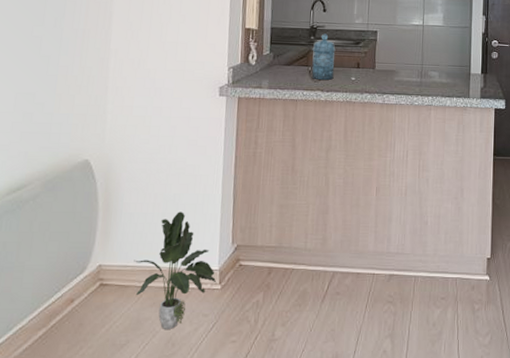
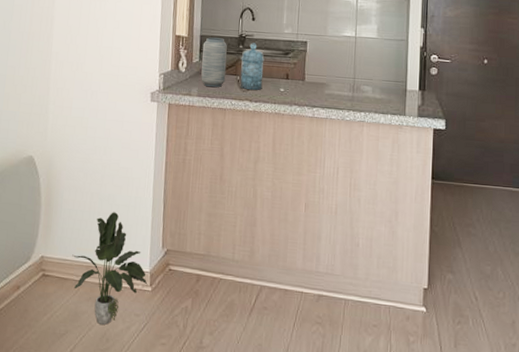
vase: none [272,29,298,79] -> present [201,37,227,88]

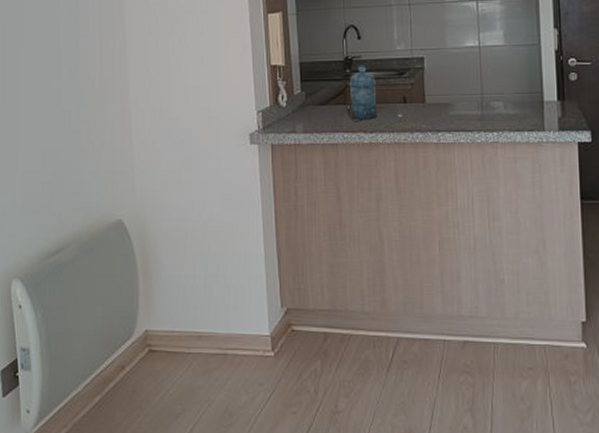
potted plant: present [72,212,148,325] -> none [180,273,269,398]
vase: present [201,37,227,88] -> none [303,63,334,121]

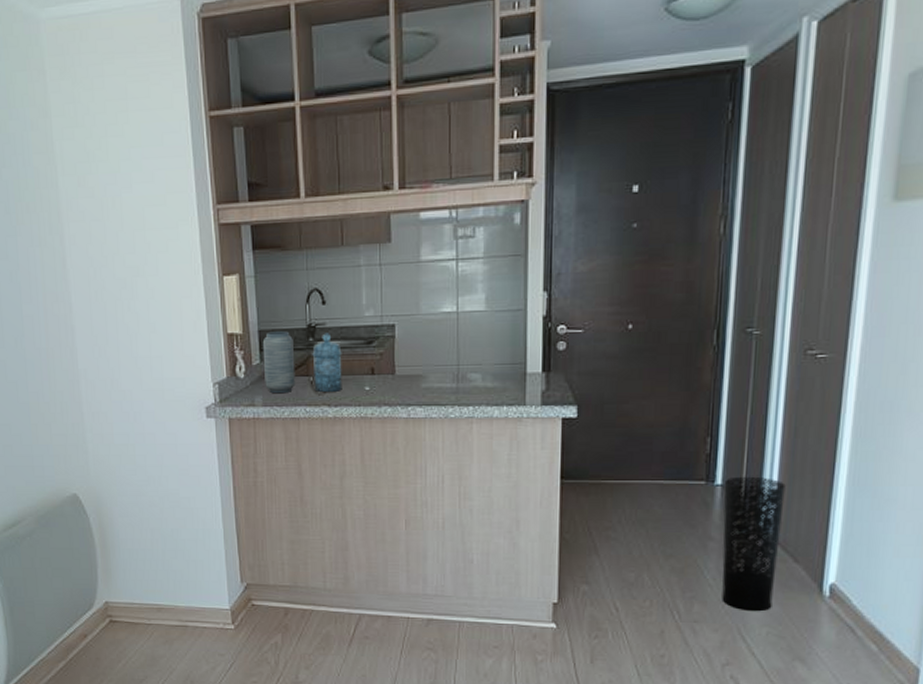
vase: none [303,63,334,121] -> present [262,331,296,394]

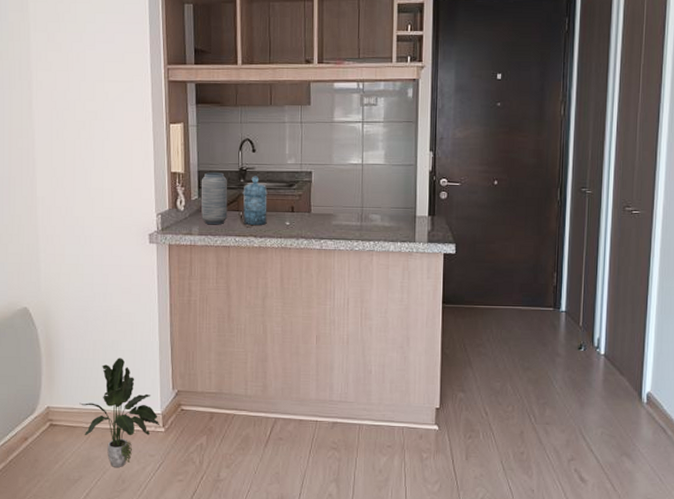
potted plant: none [139,548,229,667] -> present [79,358,160,467]
umbrella stand: present [722,476,786,612] -> none [567,304,612,415]

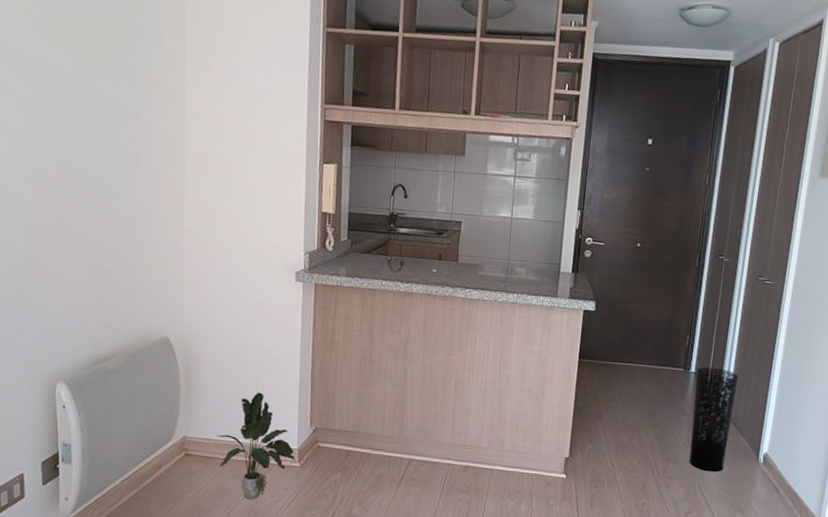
vase: present [201,172,228,225] -> none [349,215,377,268]
canister: present [242,176,268,226] -> none [390,221,417,271]
umbrella stand: none [567,304,612,415] -> present [689,367,739,472]

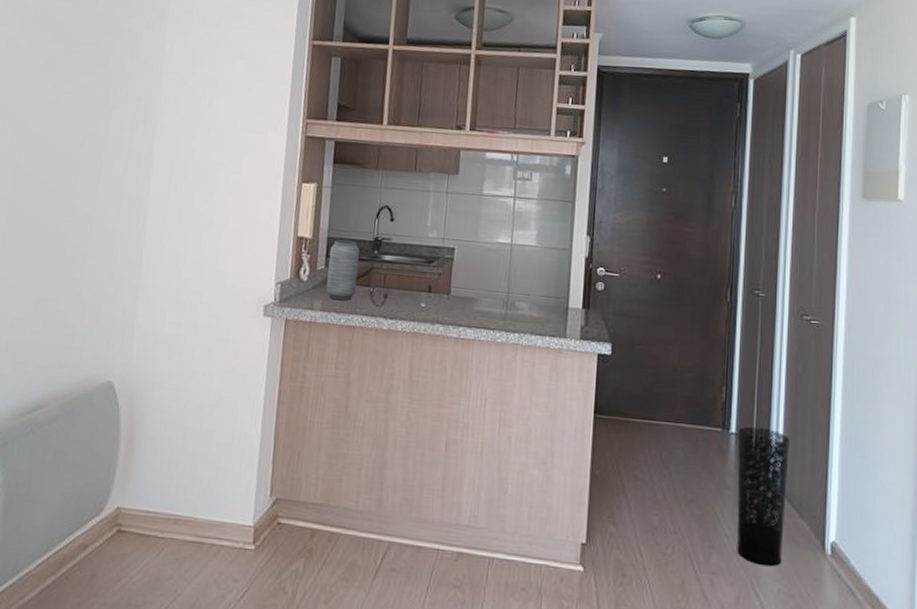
potted plant: present [216,392,296,499] -> none [156,451,251,593]
vase: none [349,215,377,268] -> present [326,240,359,301]

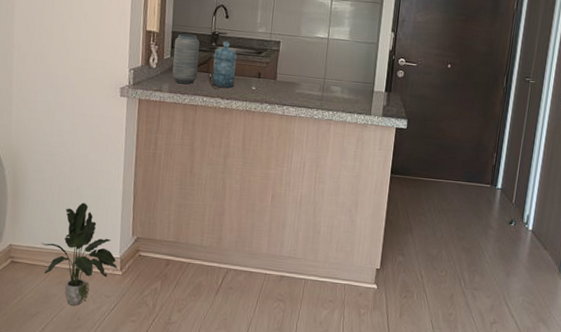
potted plant: none [156,451,251,593] -> present [41,203,118,306]
canister: none [373,248,404,305] -> present [212,40,237,88]
umbrella stand: present [737,426,790,567] -> none [494,183,543,284]

